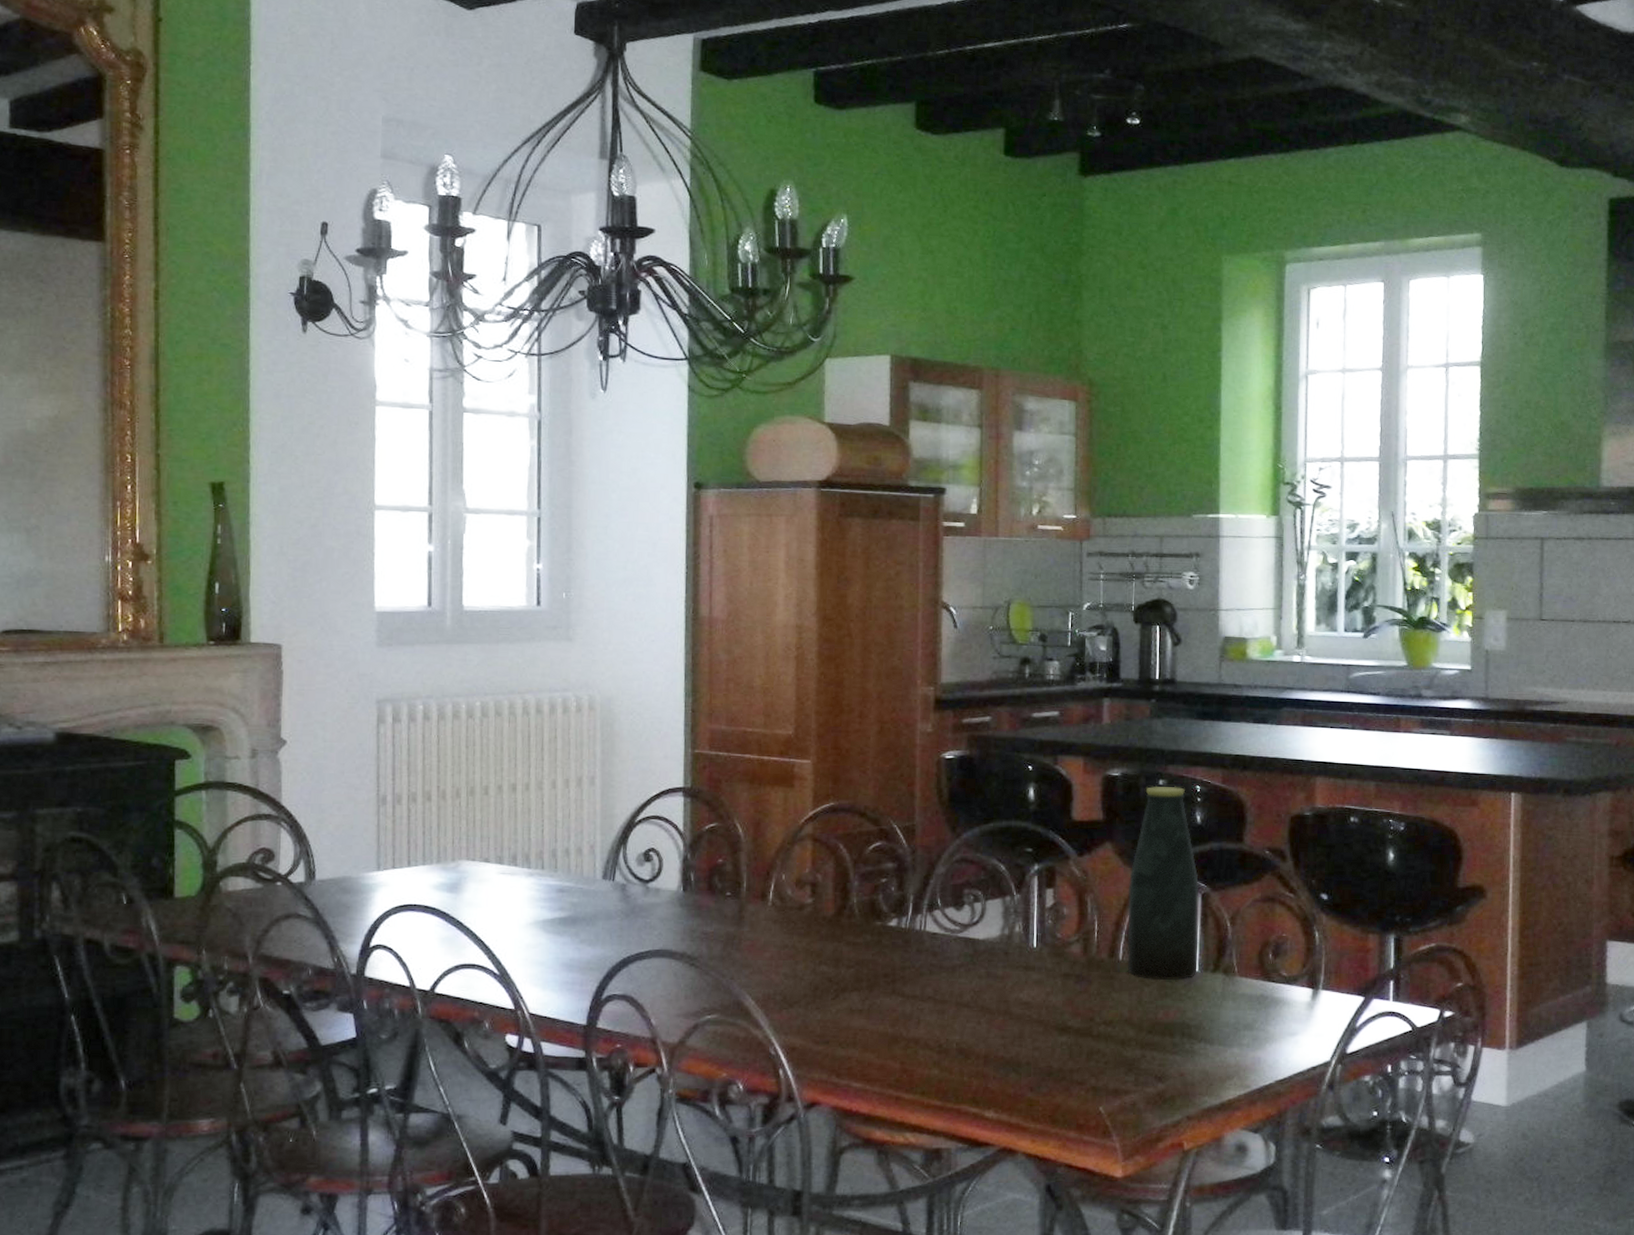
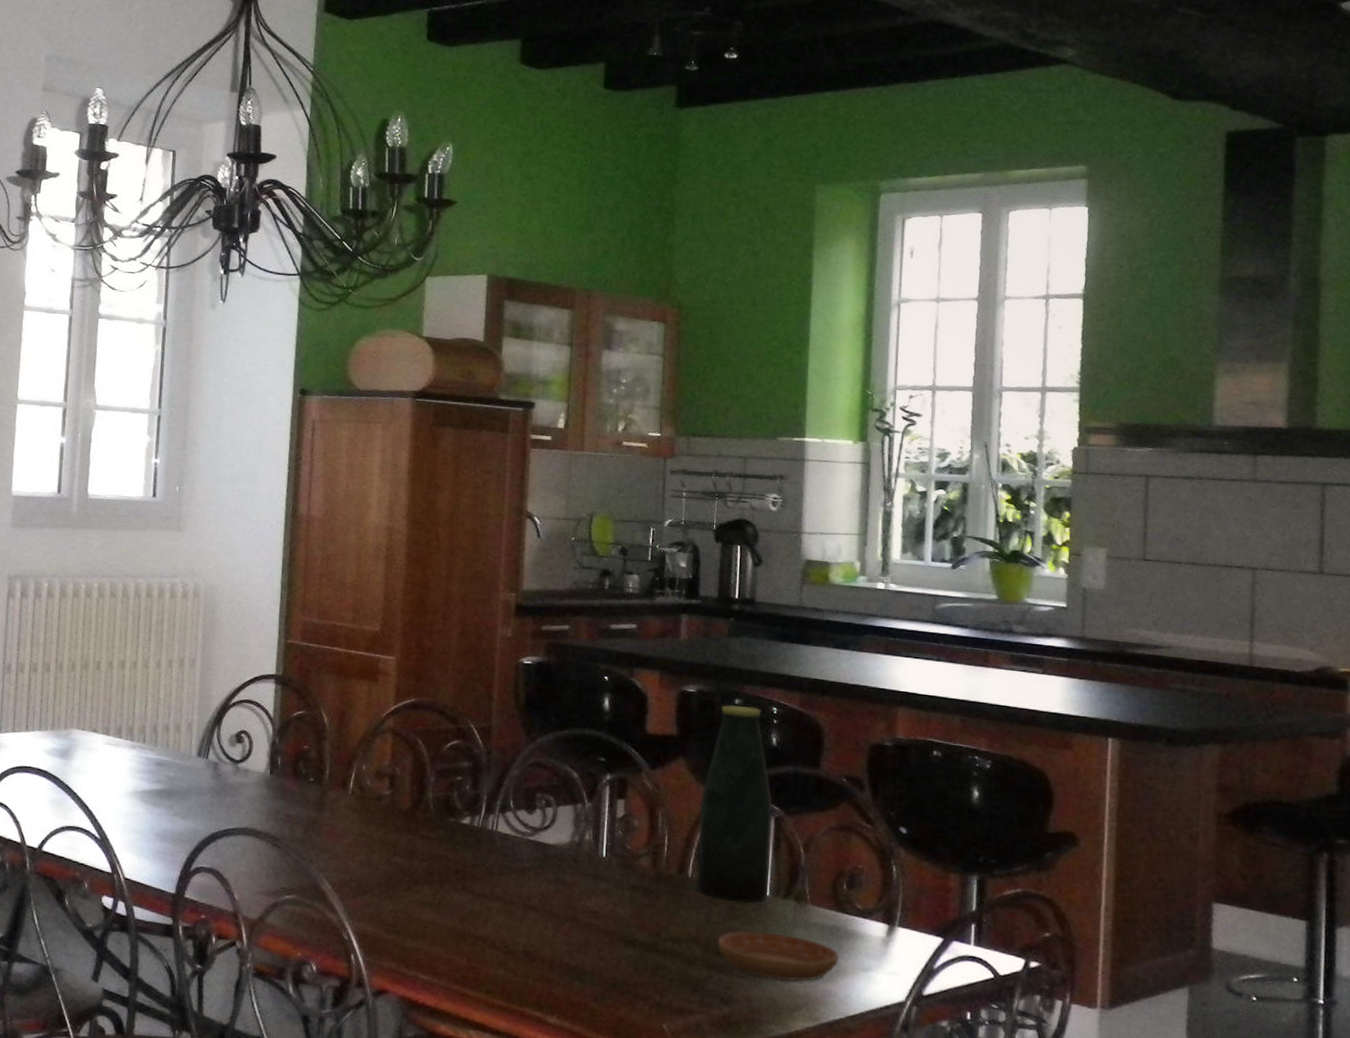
saucer: none [1150,1007,1266,1053] -> present [718,931,839,981]

